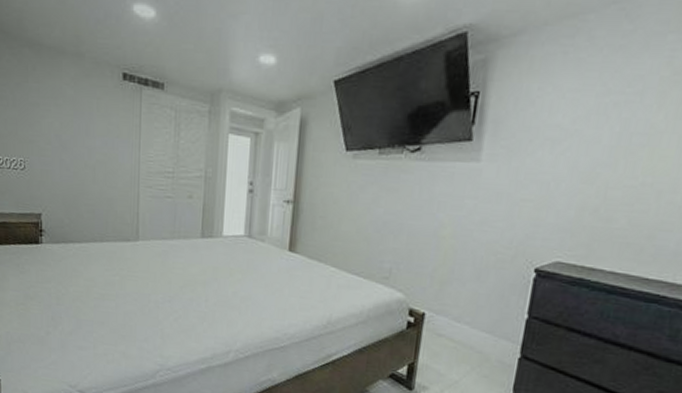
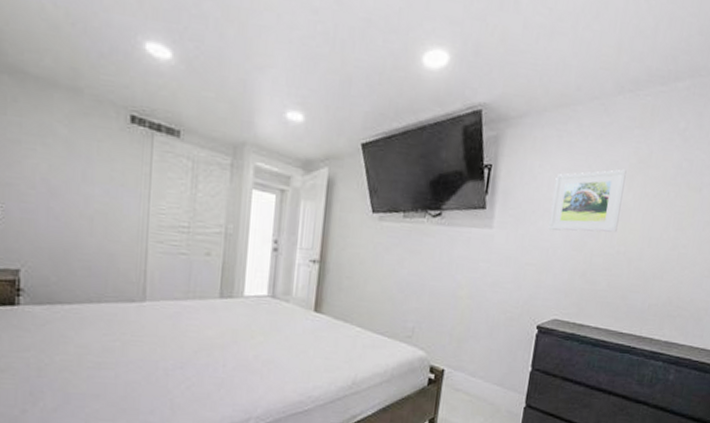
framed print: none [549,84,656,162] -> present [548,169,627,233]

